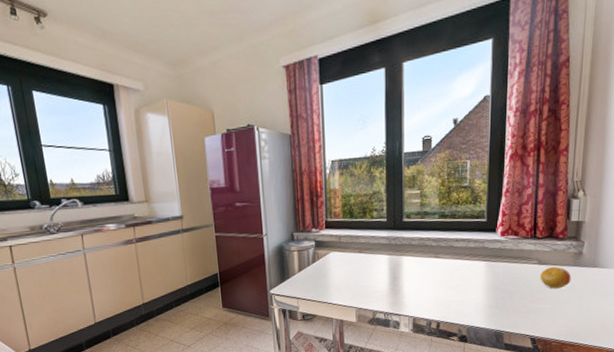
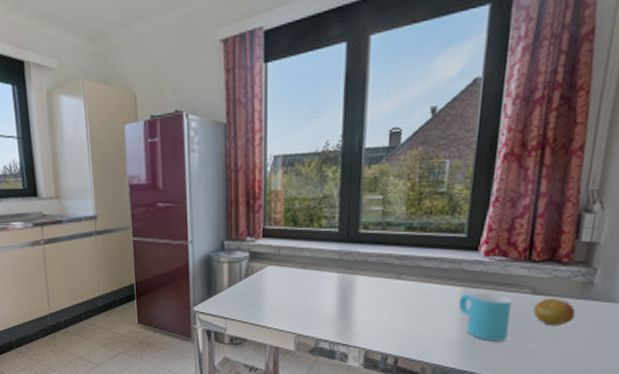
cup: none [483,265,524,304] -> present [458,293,512,342]

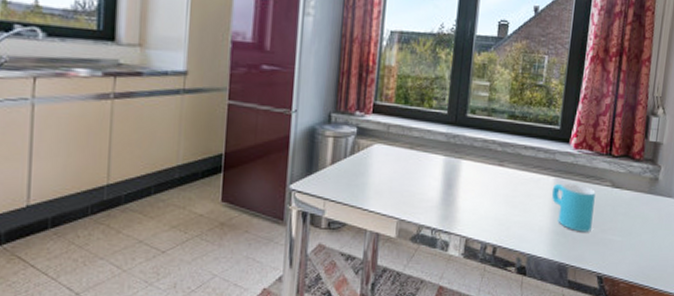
fruit: present [533,298,576,326] -> none [612,192,646,219]

